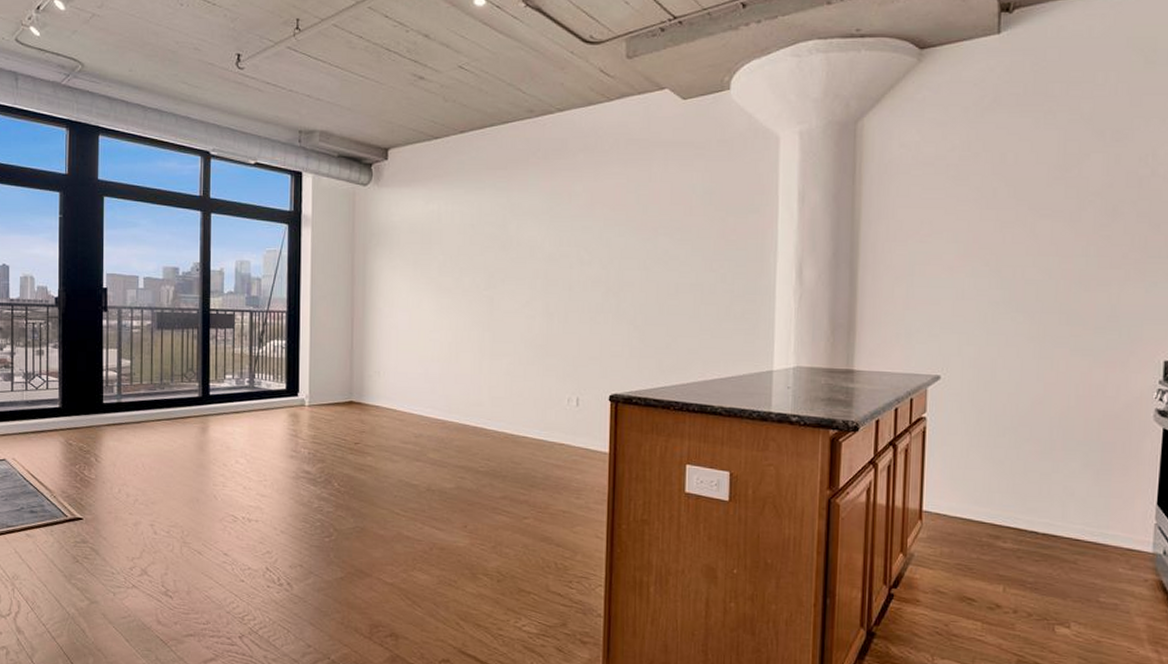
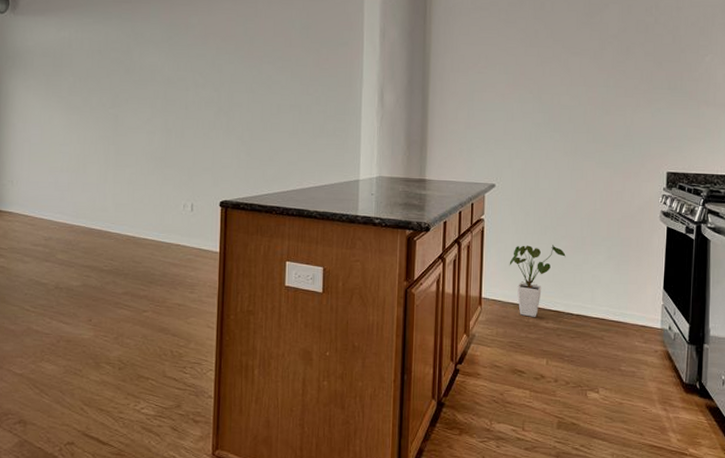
house plant: none [957,449,1030,535] -> present [509,245,566,317]

